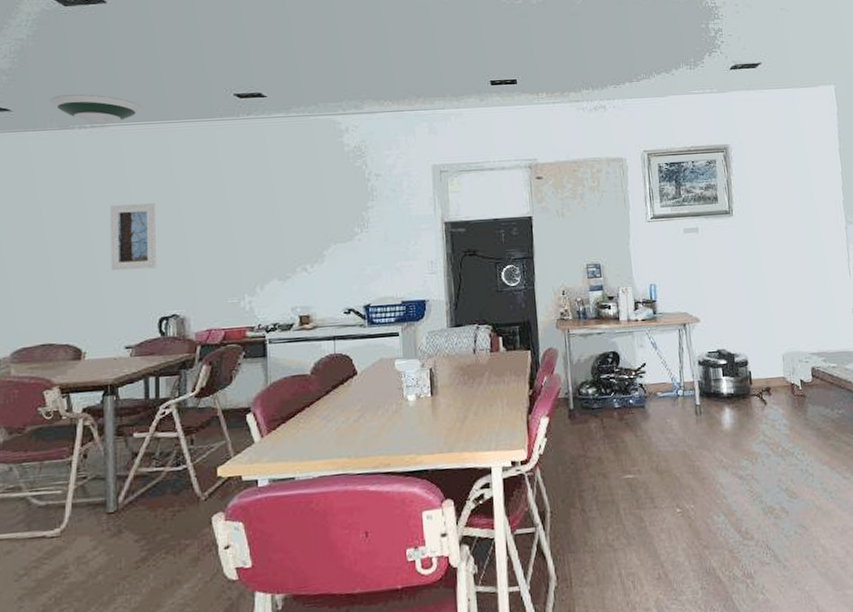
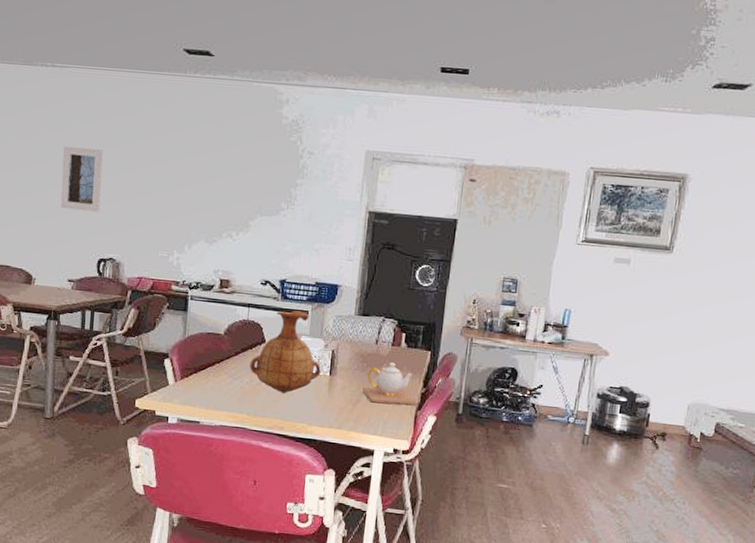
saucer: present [49,94,143,126] -> none [17,30,99,66]
vase: none [343,334,421,426] -> present [249,310,321,393]
teapot: none [468,369,527,416] -> present [362,362,418,406]

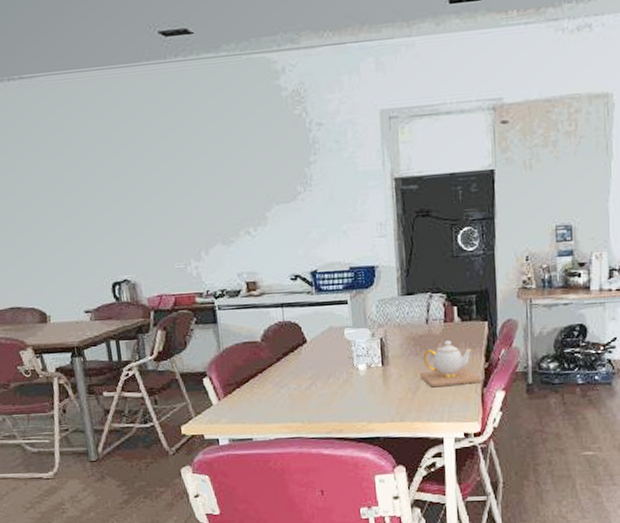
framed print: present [60,146,103,212] -> none [51,162,104,235]
vase: present [249,310,321,393] -> none [294,302,372,394]

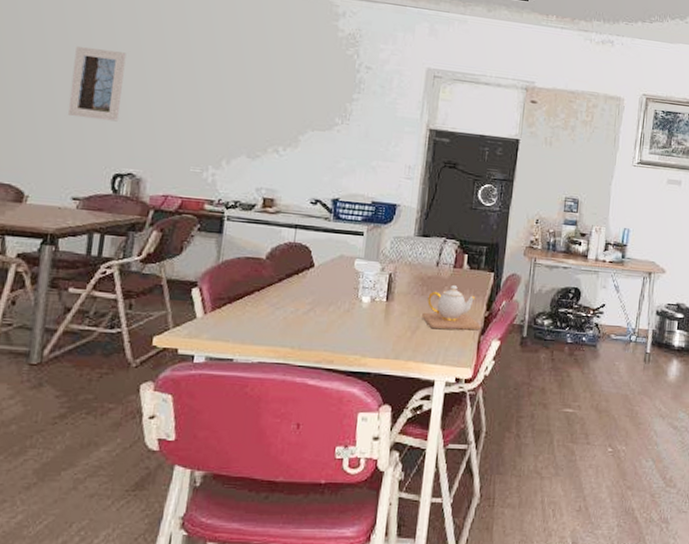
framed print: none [51,162,104,235] -> present [68,47,127,122]

